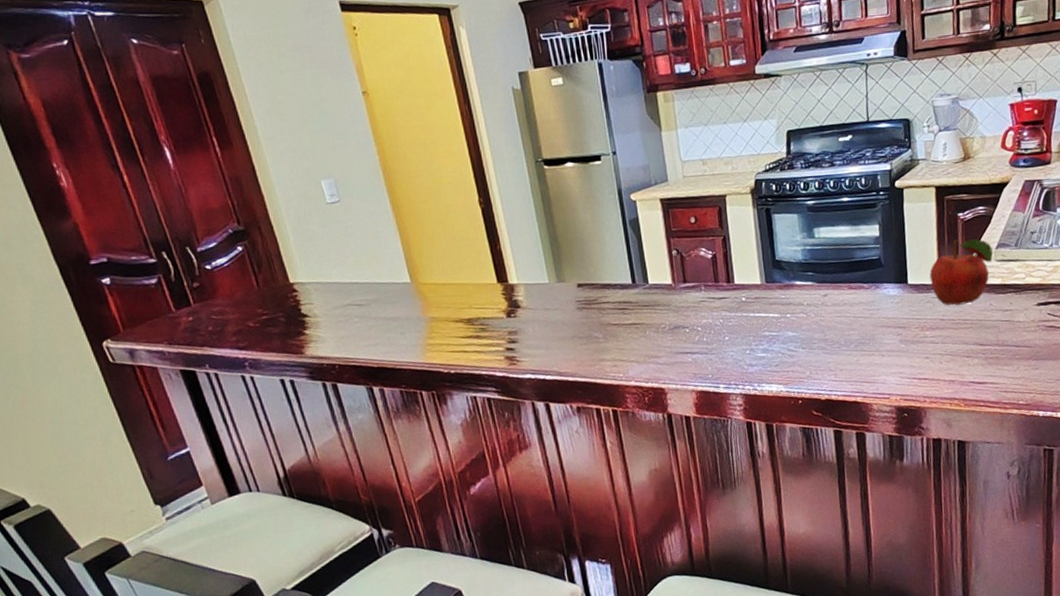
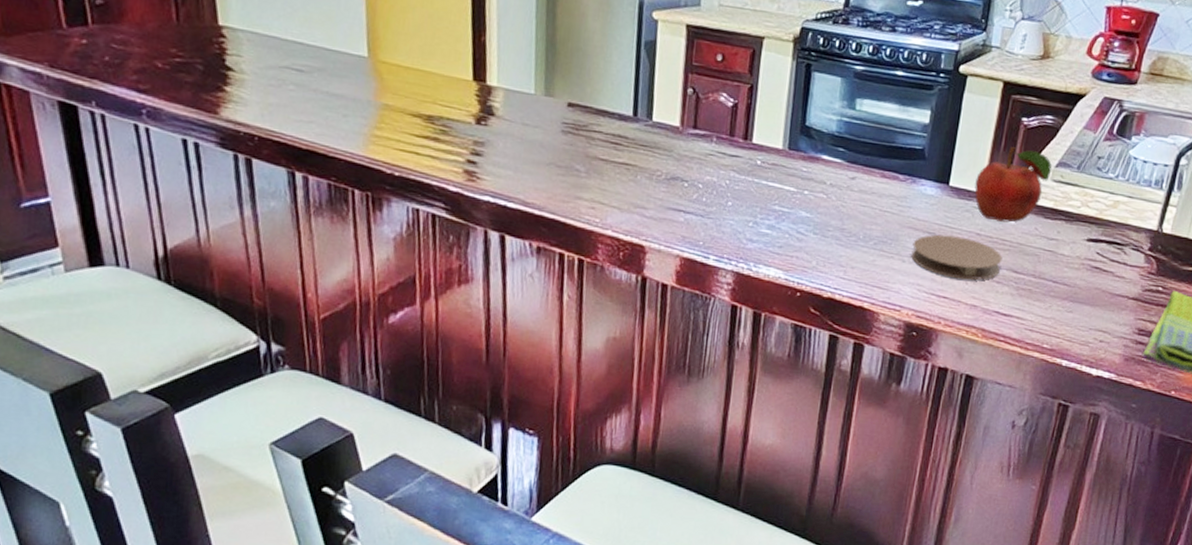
coaster: none [888,324,968,361] -> present [911,234,1003,280]

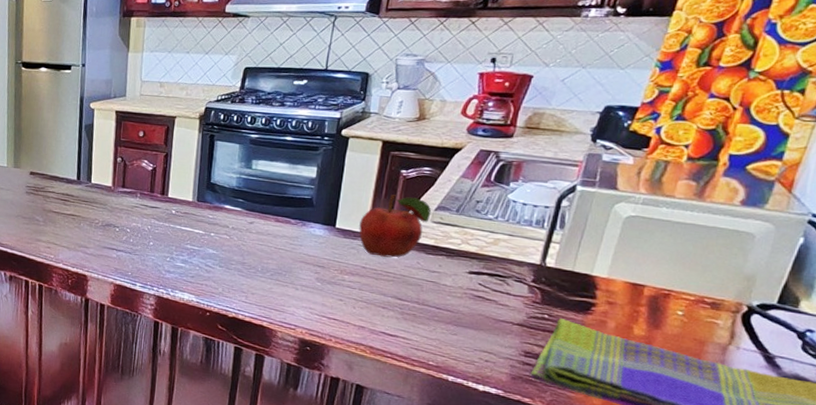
coaster: present [911,234,1003,280] -> none [303,267,387,306]

